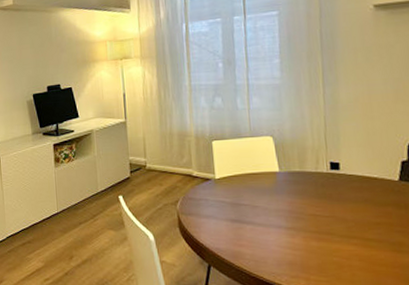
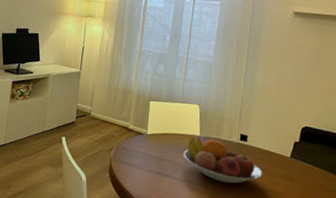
fruit bowl: none [262,173,367,222] -> present [183,136,263,184]

